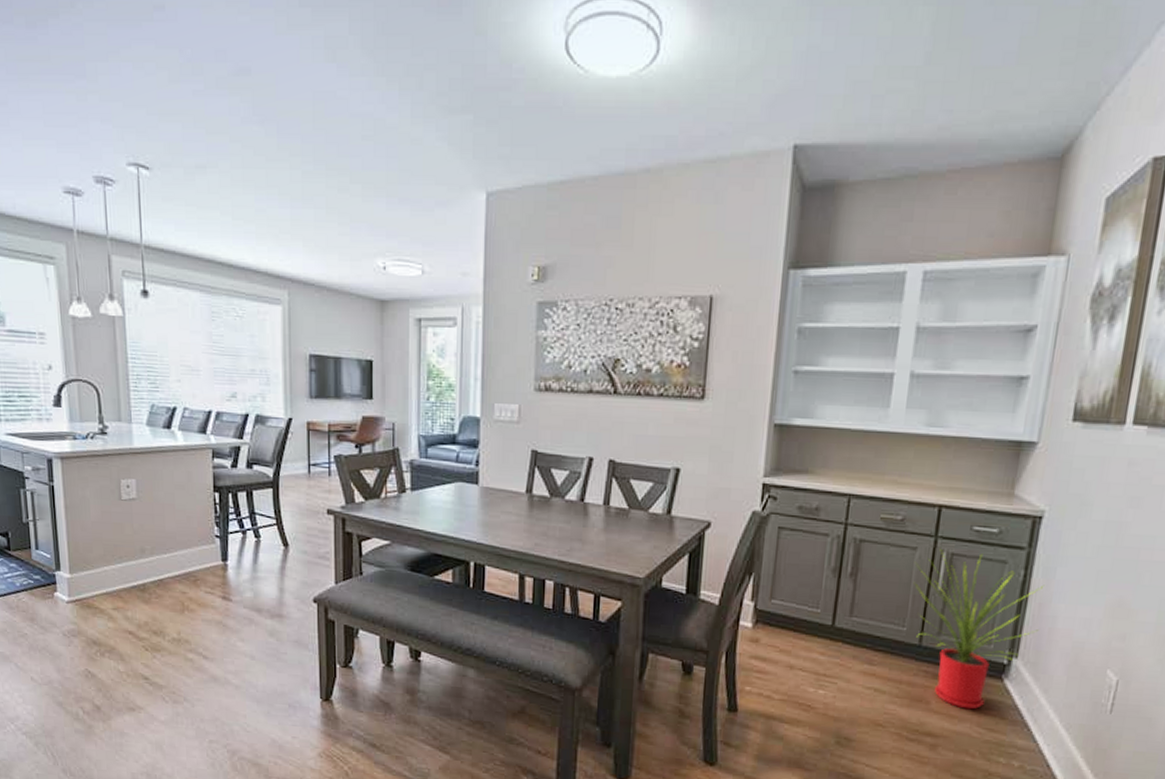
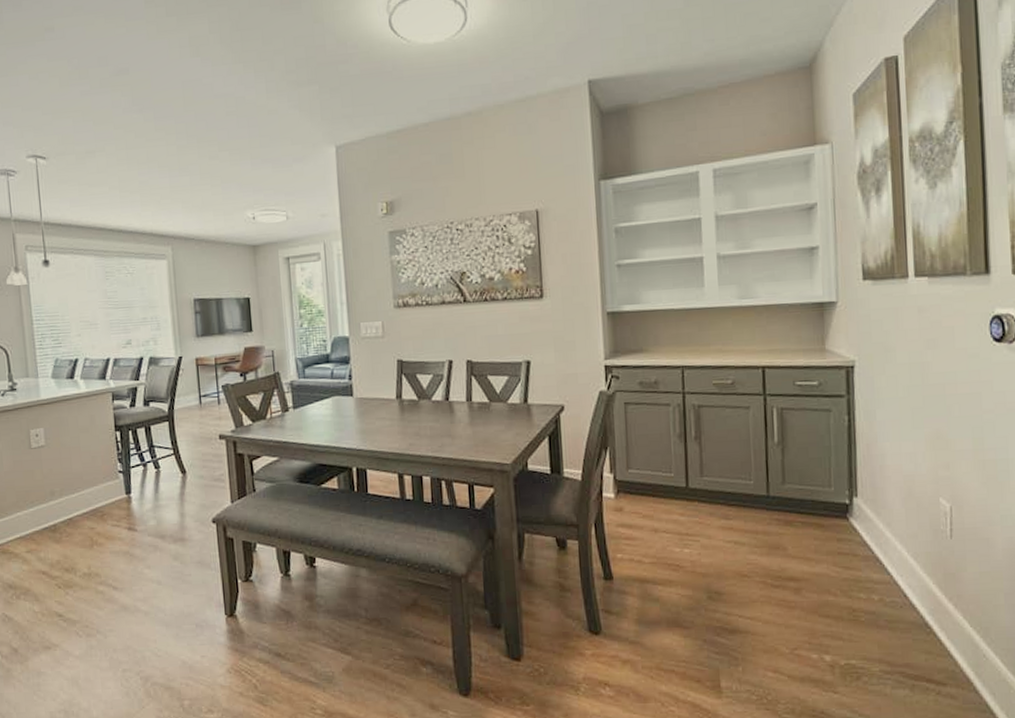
house plant: present [914,550,1045,710] -> none [749,405,872,551]

